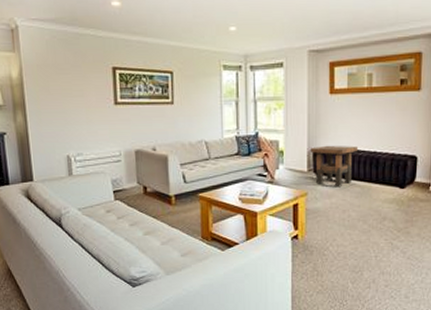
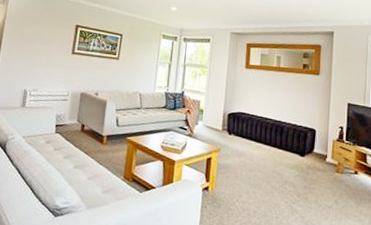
side table: present [310,145,359,186] -> none [225,109,267,147]

